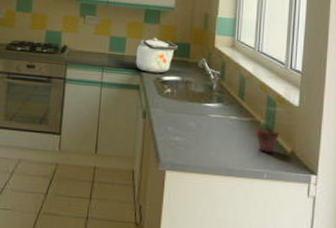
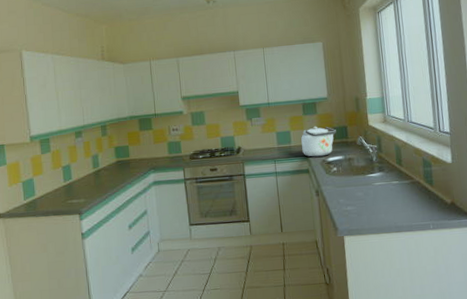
potted succulent: present [255,121,280,153] -> none [416,180,439,207]

